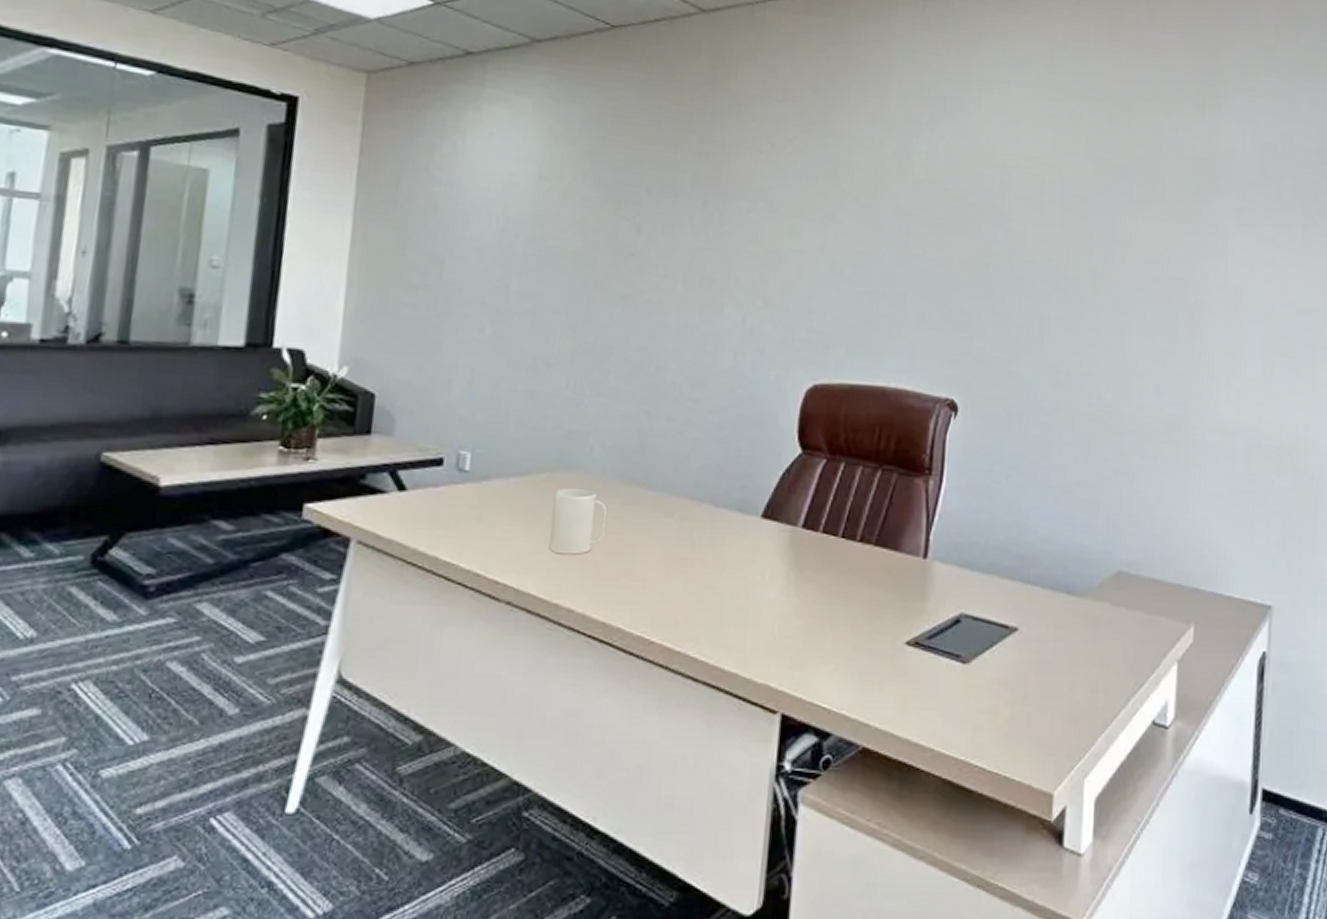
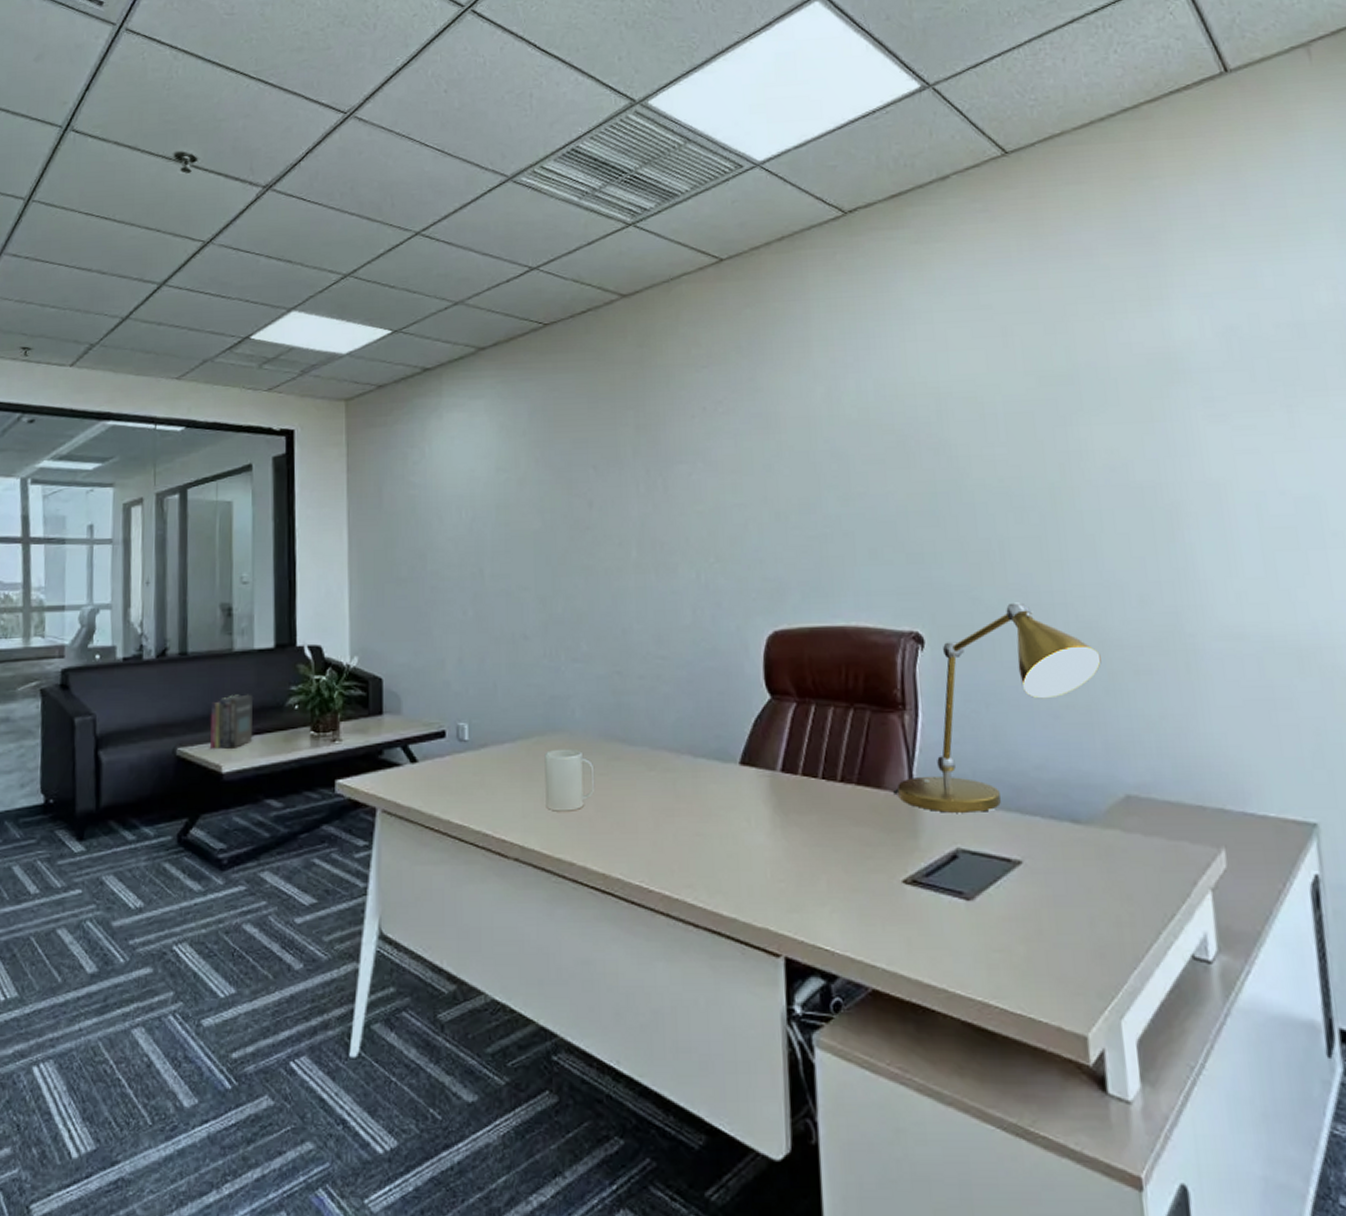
books: none [147,396,212,460] -> present [210,694,254,750]
desk lamp: none [909,380,1115,580] -> present [893,602,1102,813]

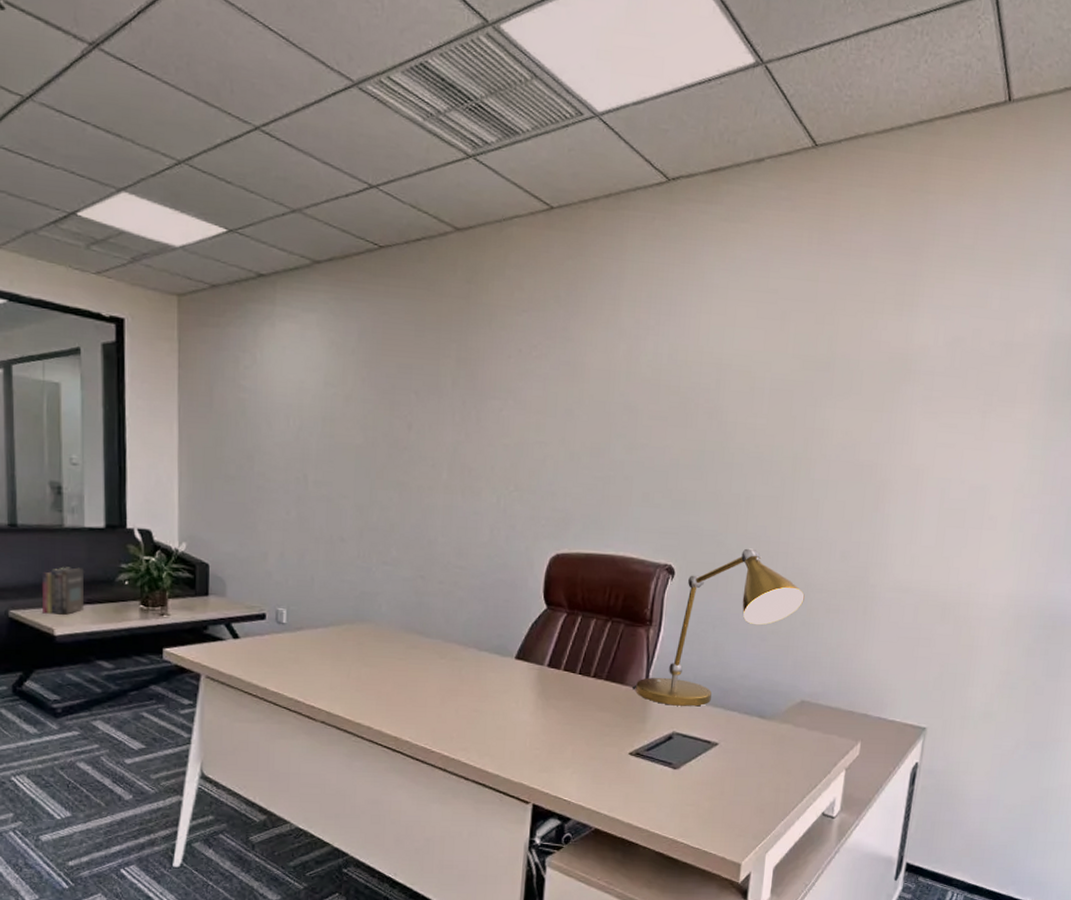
mug: present [544,748,595,812] -> none [351,636,395,687]

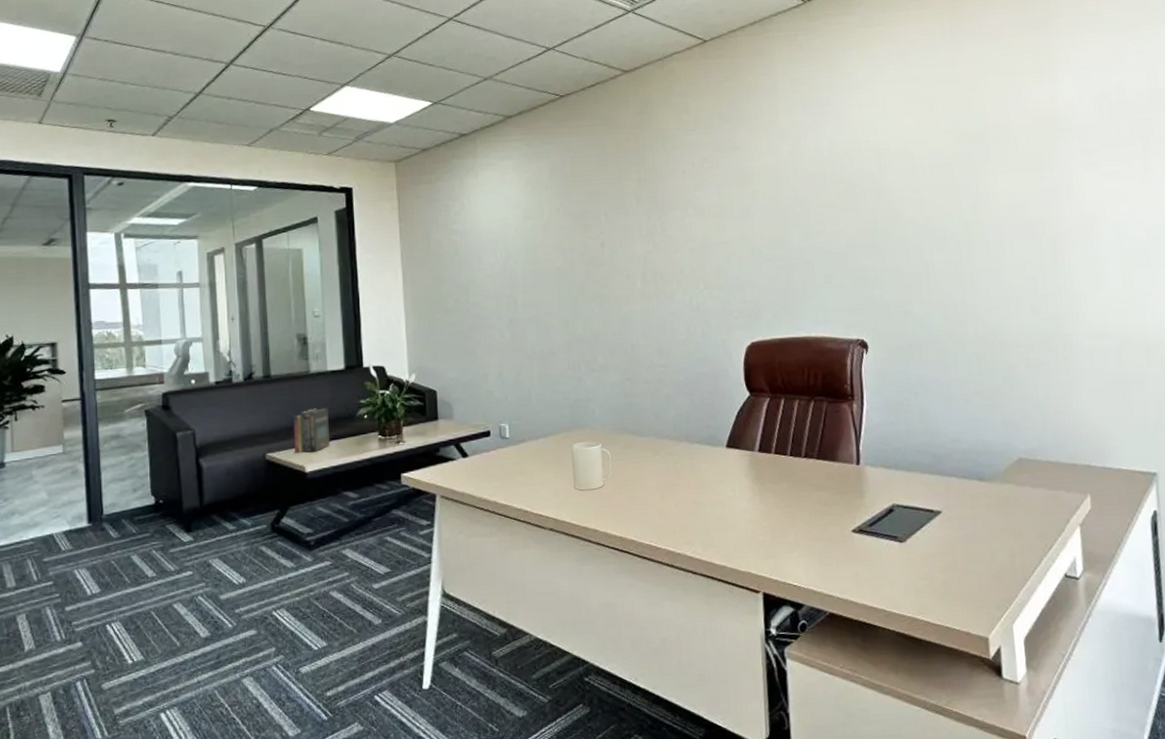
mug: none [351,636,395,687] -> present [571,441,613,491]
desk lamp: present [632,548,805,707] -> none [845,314,1002,478]

